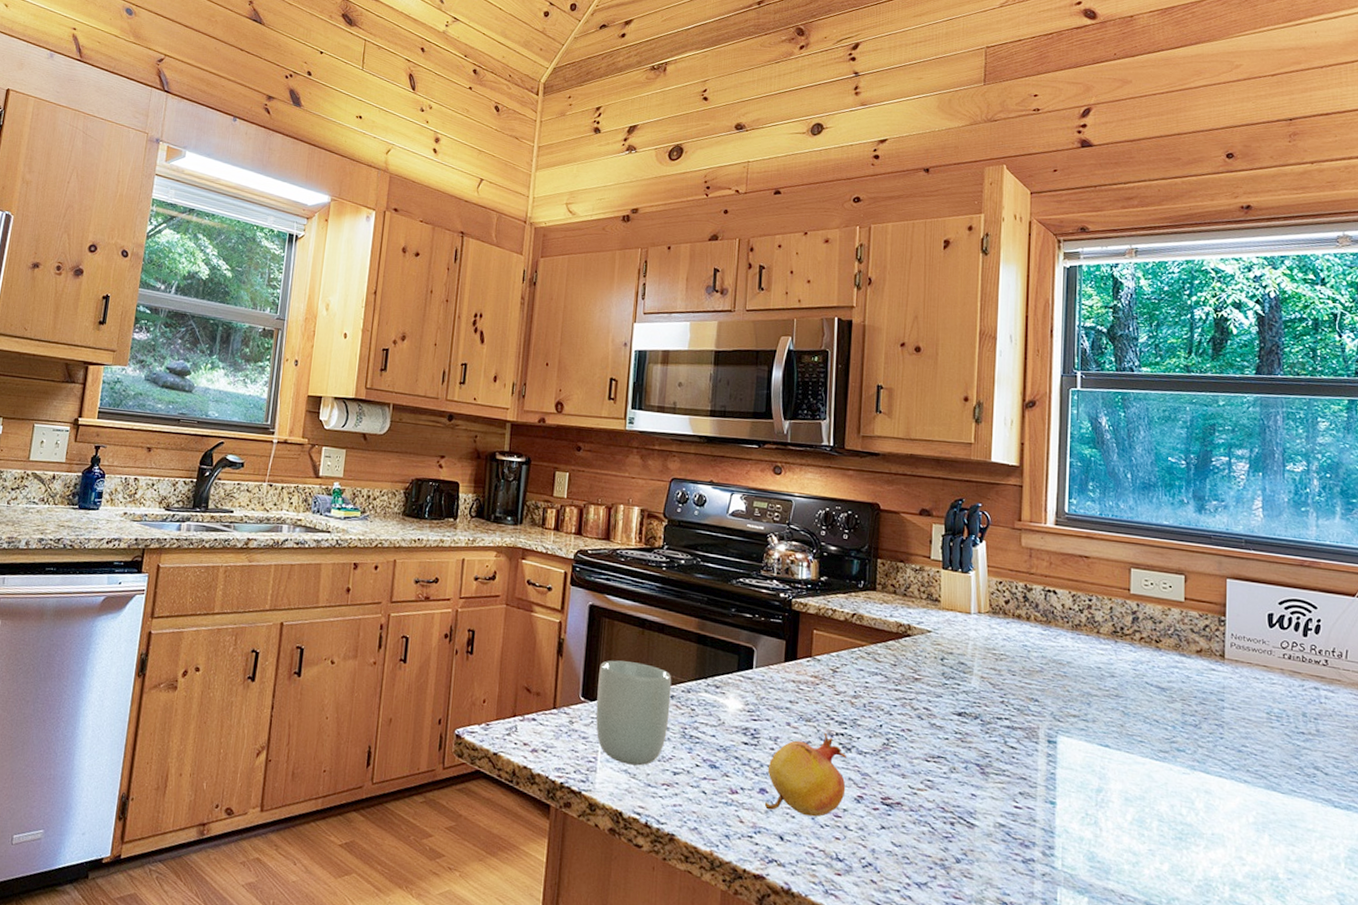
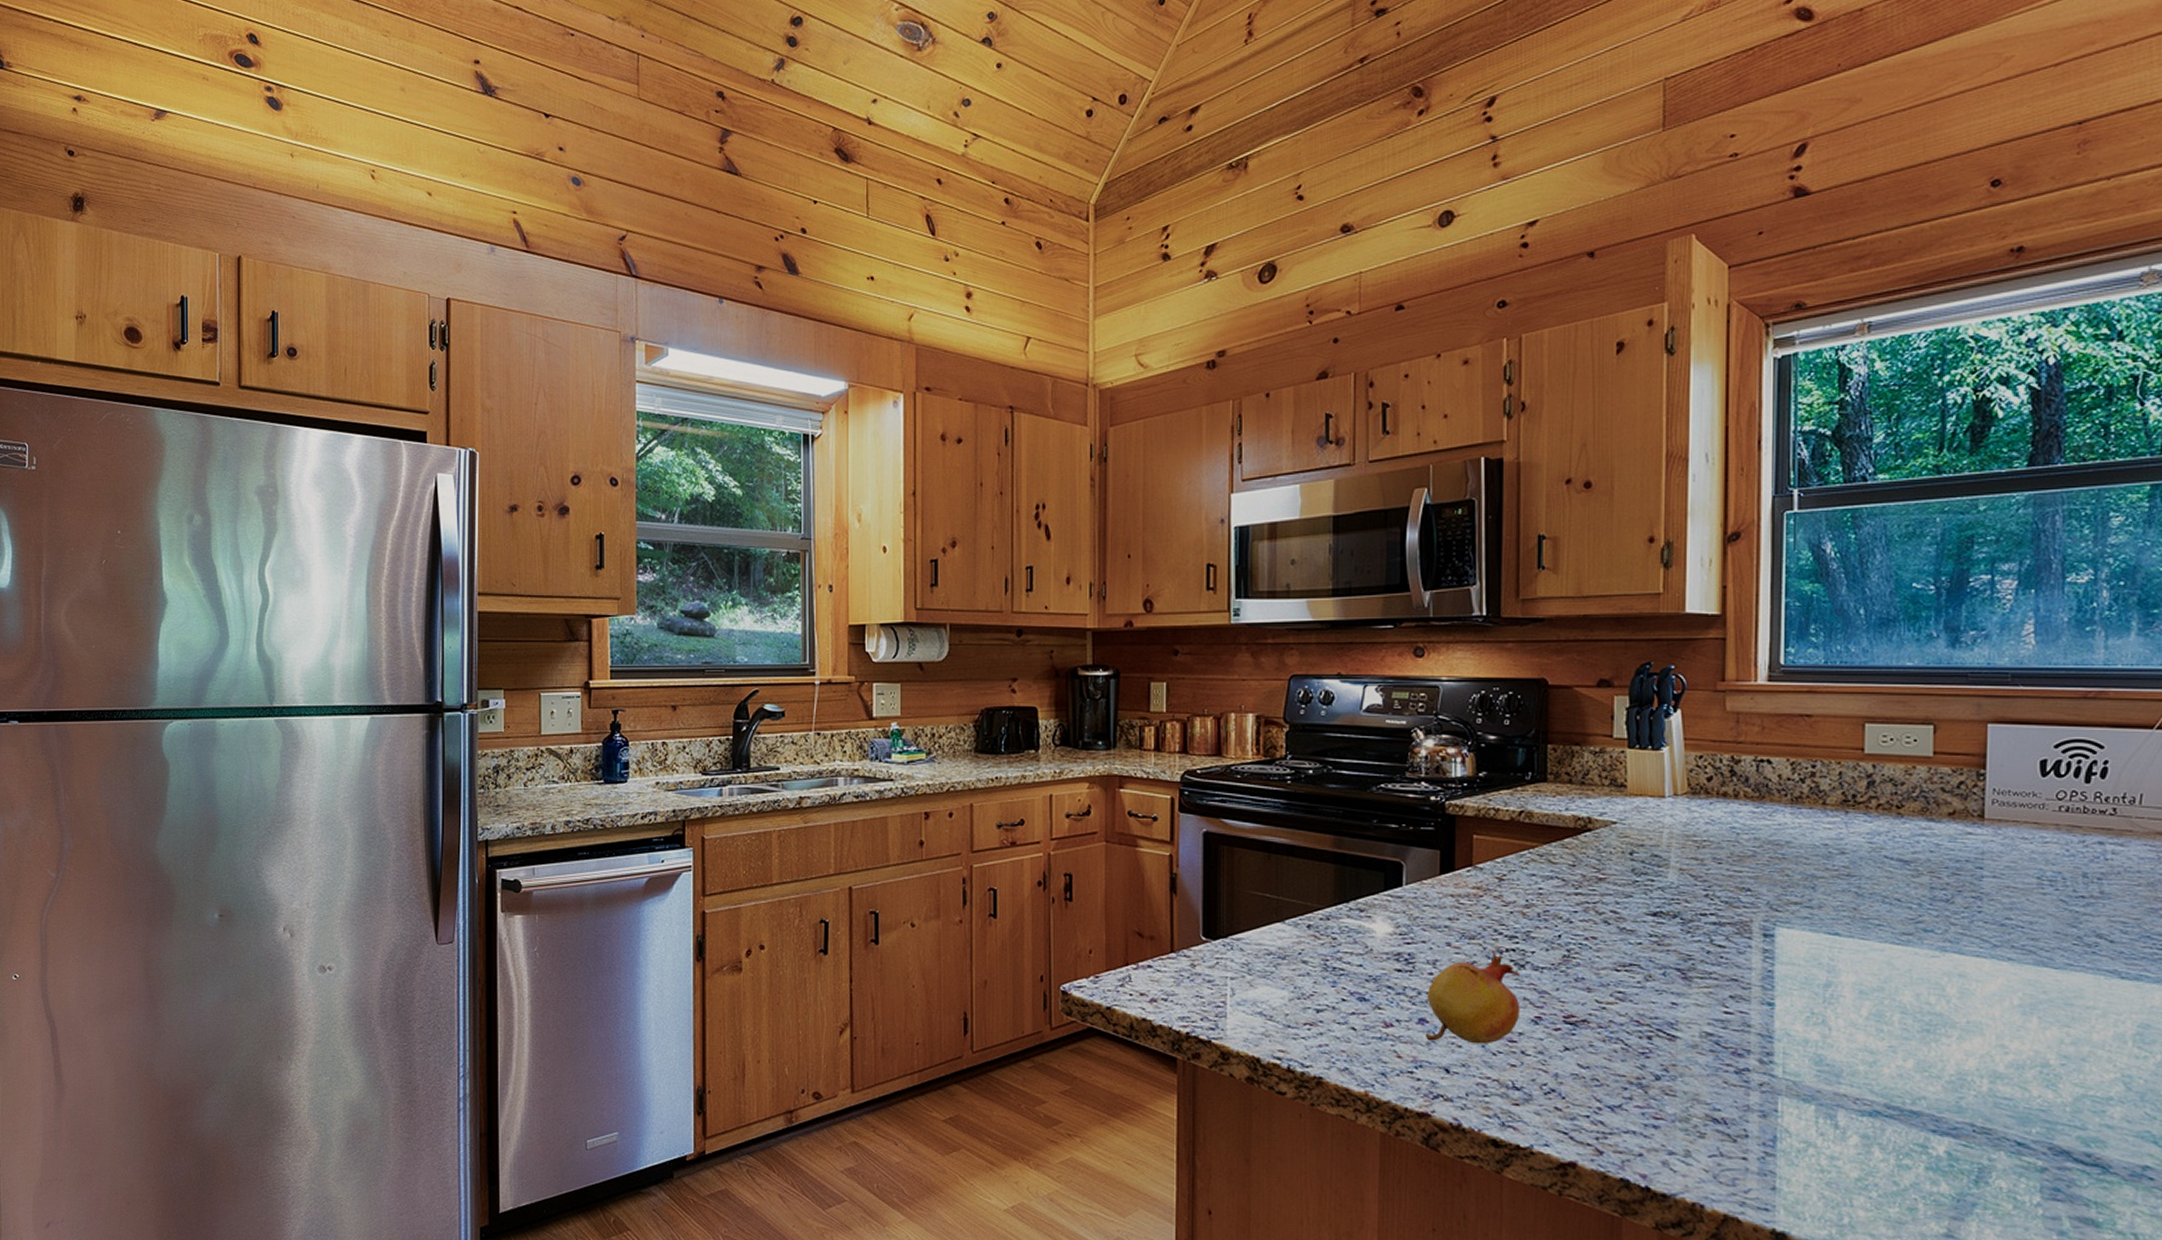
cup: present [595,660,672,766] -> none [1221,892,1307,1006]

